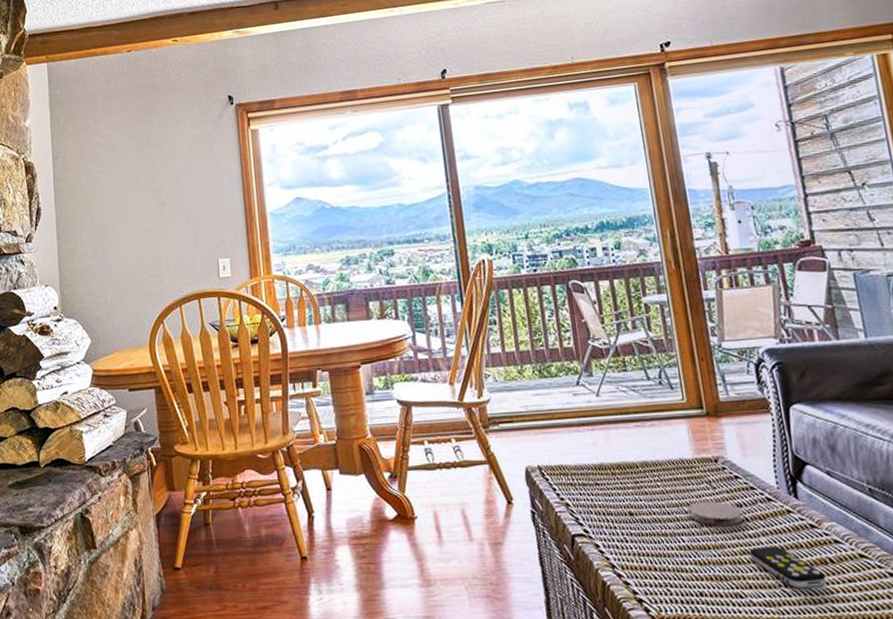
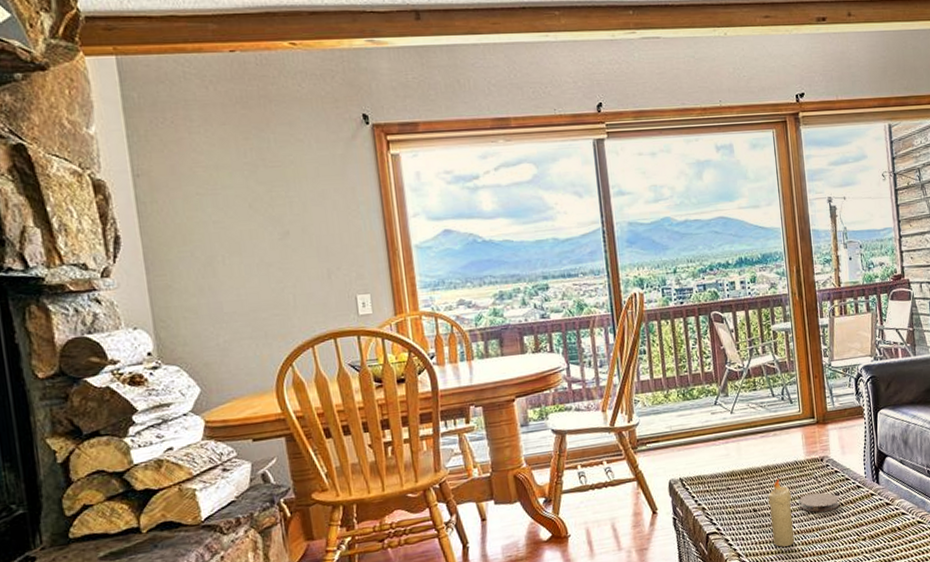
candle: none [647,478,684,564] -> present [768,478,794,547]
remote control: present [749,545,826,589] -> none [842,522,894,553]

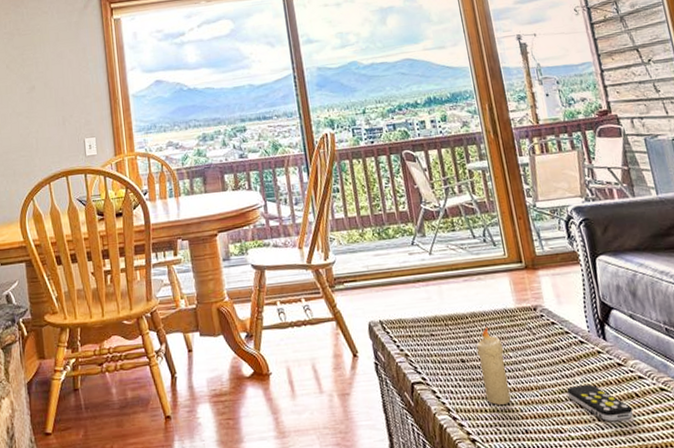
coaster: present [799,492,839,513] -> none [512,346,560,369]
remote control: none [842,522,894,553] -> present [566,384,633,422]

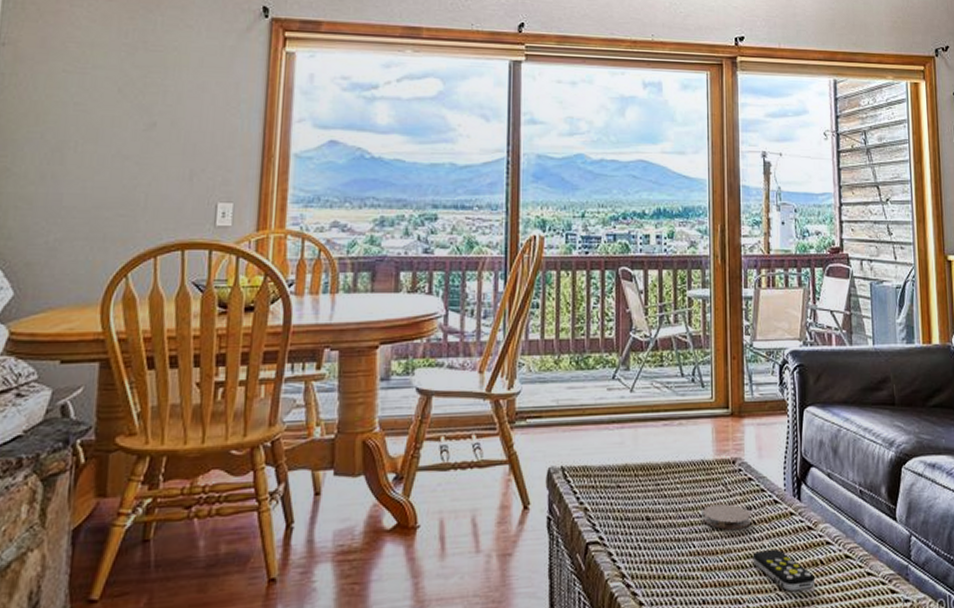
candle: present [476,327,511,405] -> none [665,480,694,571]
coaster: none [512,346,560,369] -> present [703,504,751,530]

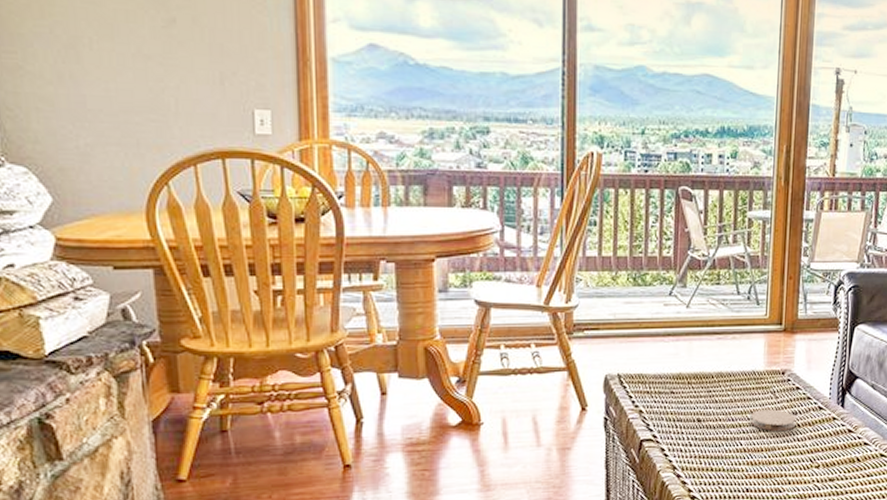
remote control: present [752,548,815,592] -> none [794,447,850,483]

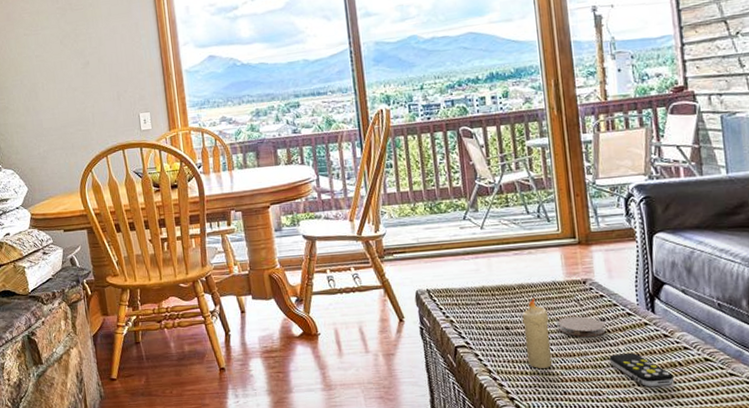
candle: none [715,388,743,465] -> present [522,298,552,368]
remote control: none [794,447,850,483] -> present [609,352,674,387]

